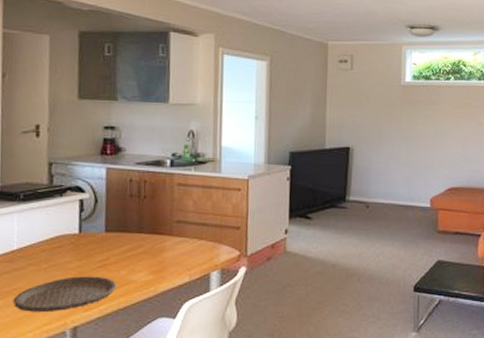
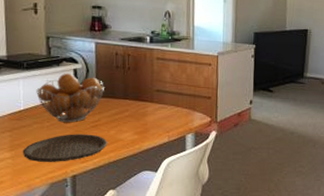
fruit basket: none [33,205,115,263] -> present [36,73,104,123]

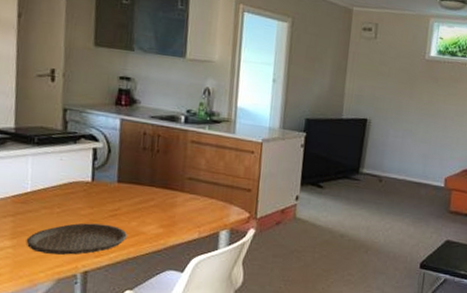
fruit basket: present [36,73,104,123] -> none [47,152,128,210]

